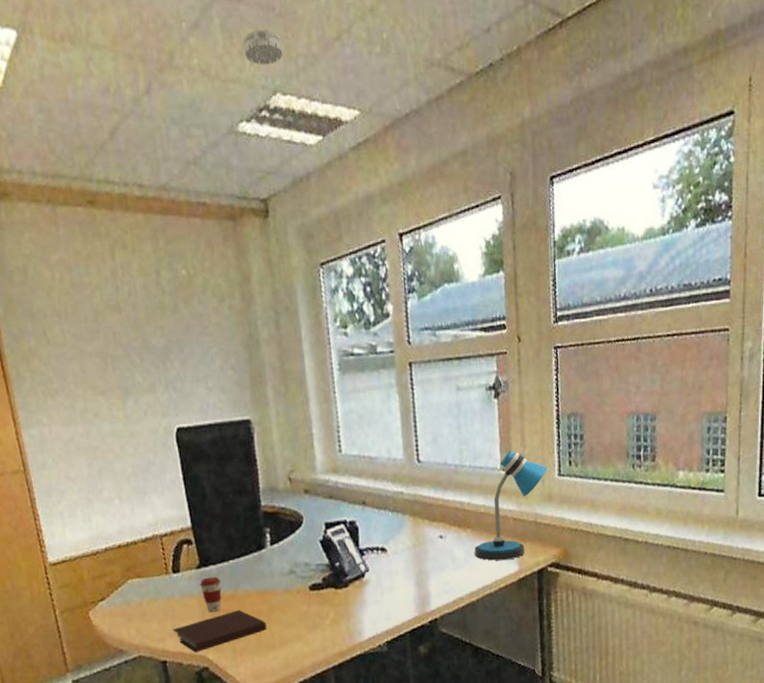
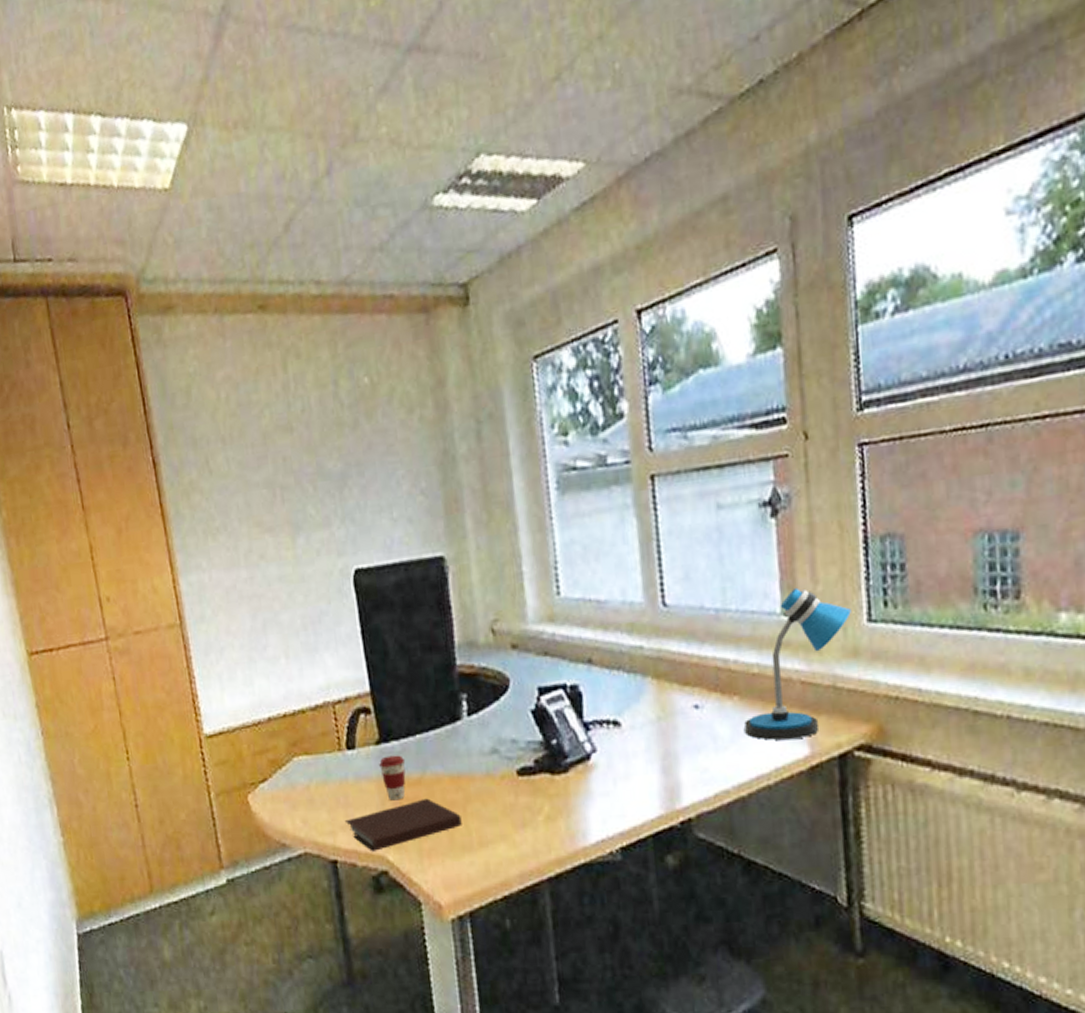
smoke detector: present [243,29,283,66] -> none [440,80,488,124]

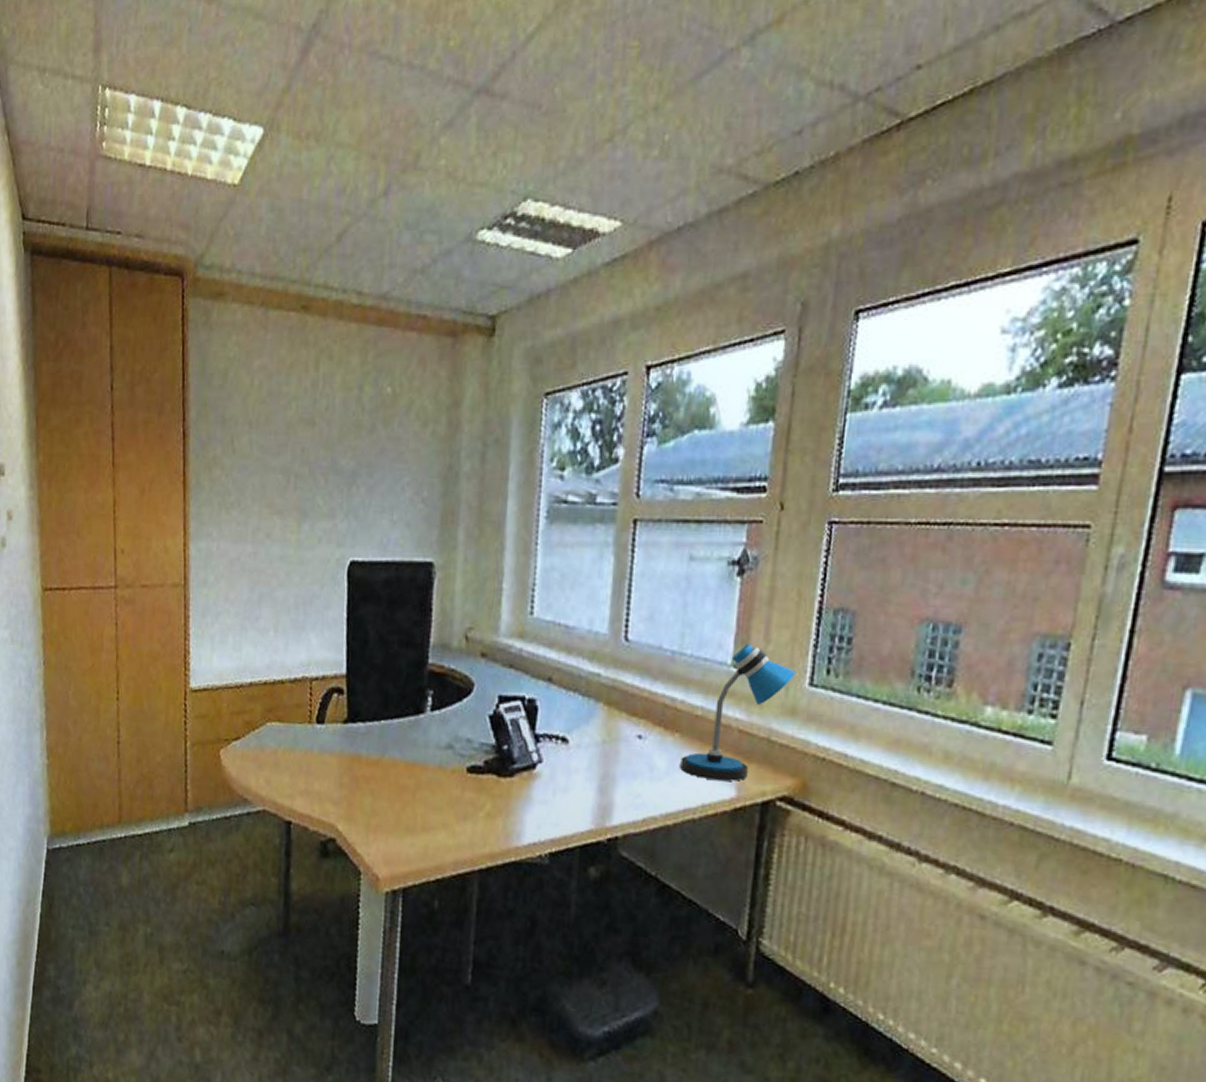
notebook: present [344,798,462,852] -> none [304,779,410,819]
coffee cup: present [379,755,406,801] -> none [343,735,368,777]

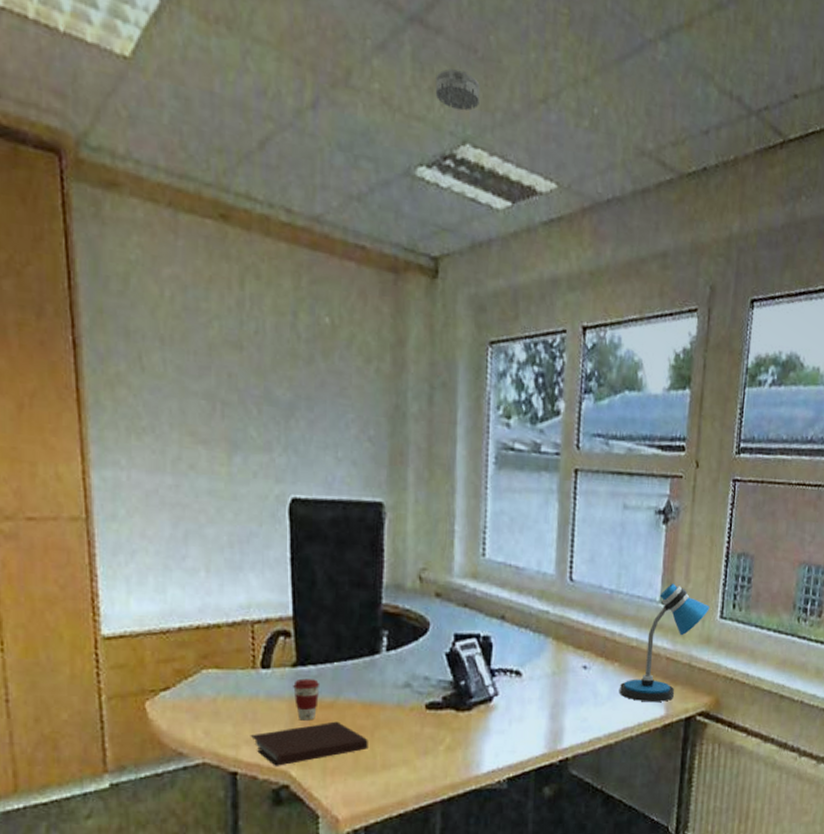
notebook: none [304,779,410,819] -> present [250,721,368,766]
coffee cup: none [343,735,368,777] -> present [293,678,320,721]
smoke detector: none [498,129,543,168] -> present [435,68,480,111]

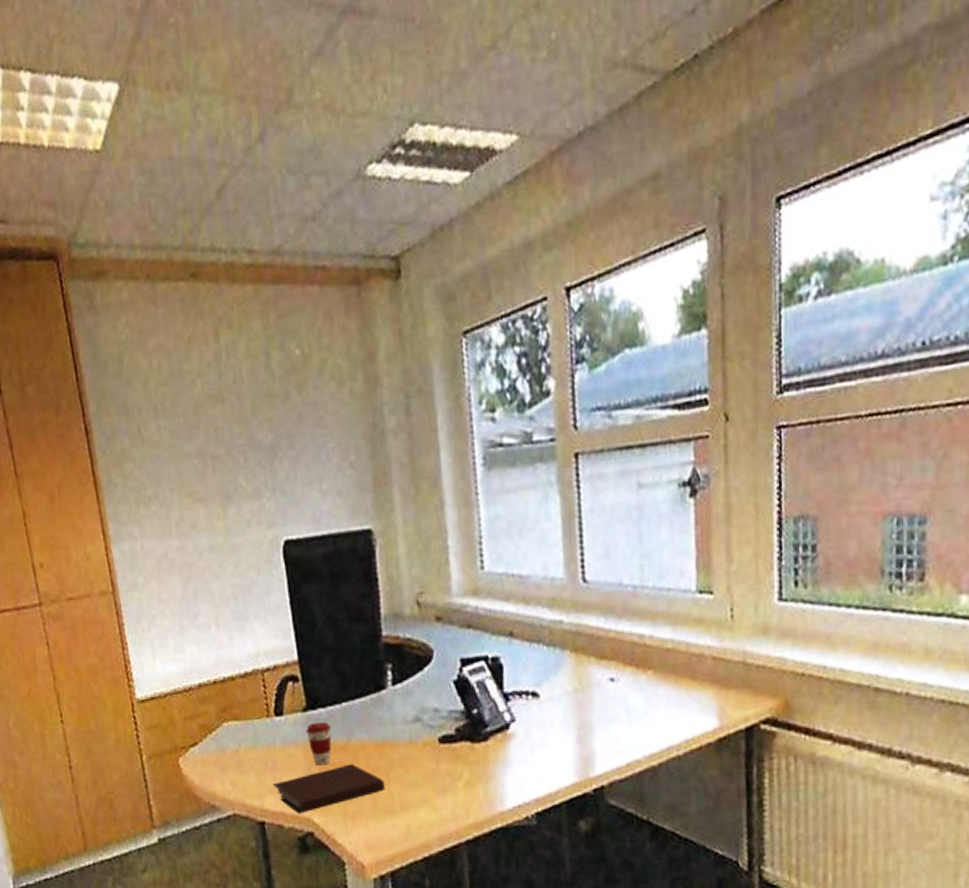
smoke detector: present [435,68,480,111] -> none [375,45,423,92]
desk lamp: present [620,583,710,702] -> none [657,566,763,713]

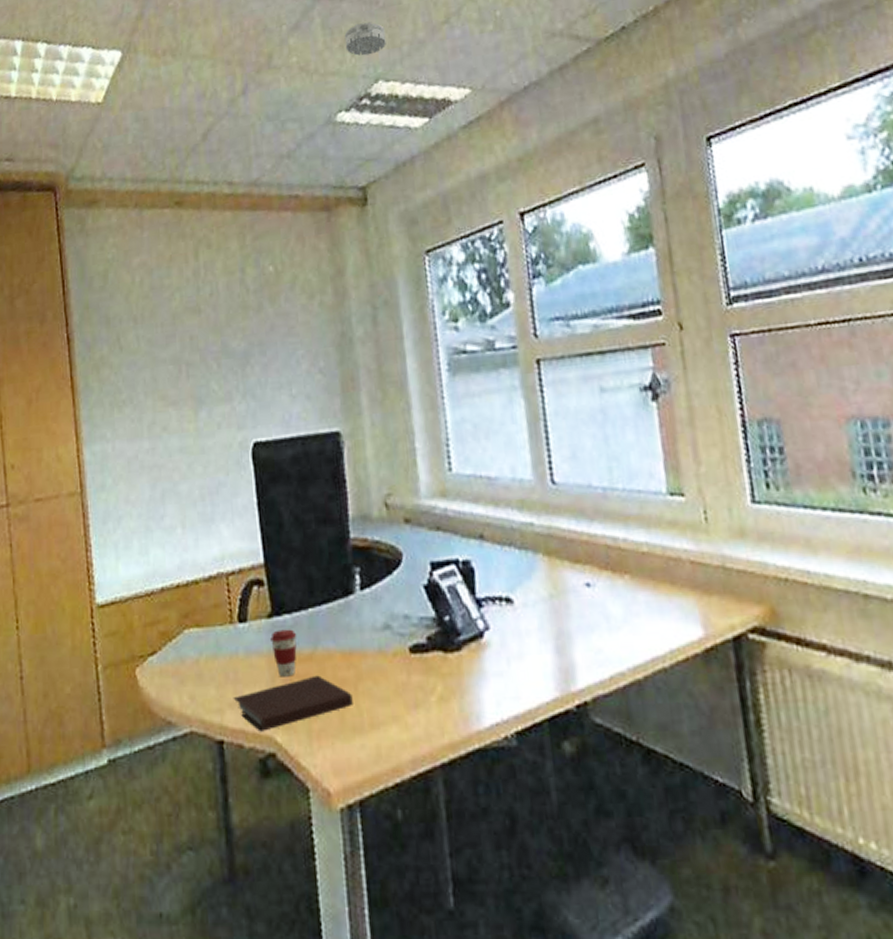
smoke detector: none [375,45,423,92] -> present [344,21,386,56]

